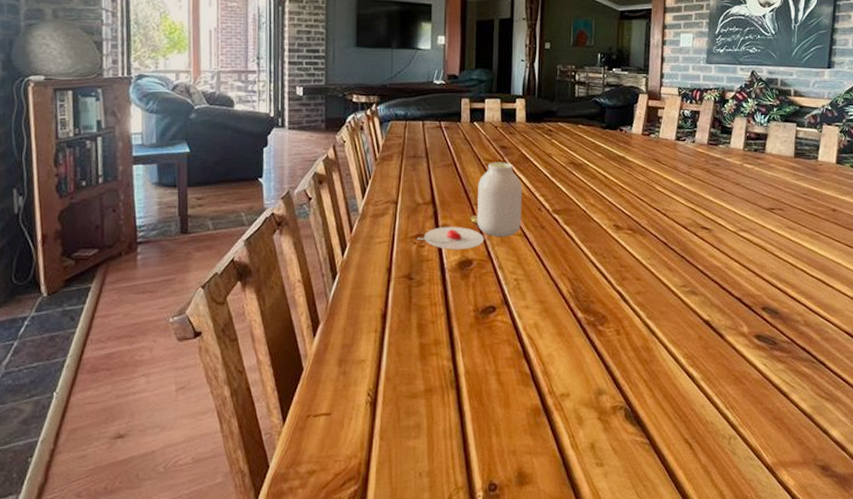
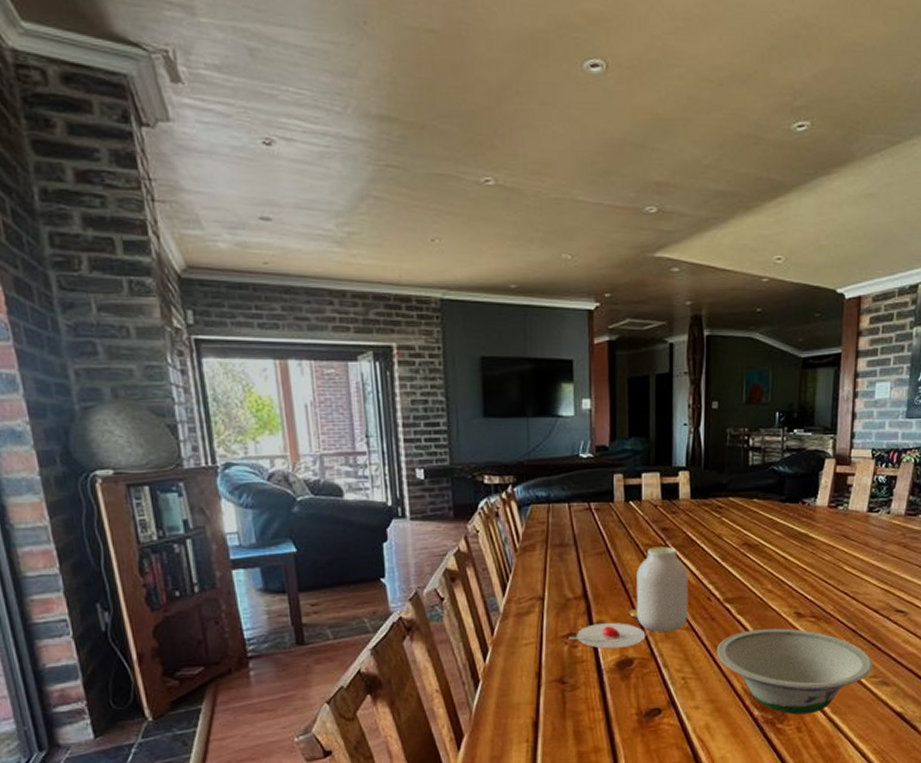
bowl: none [545,238,683,318] -> present [716,628,873,715]

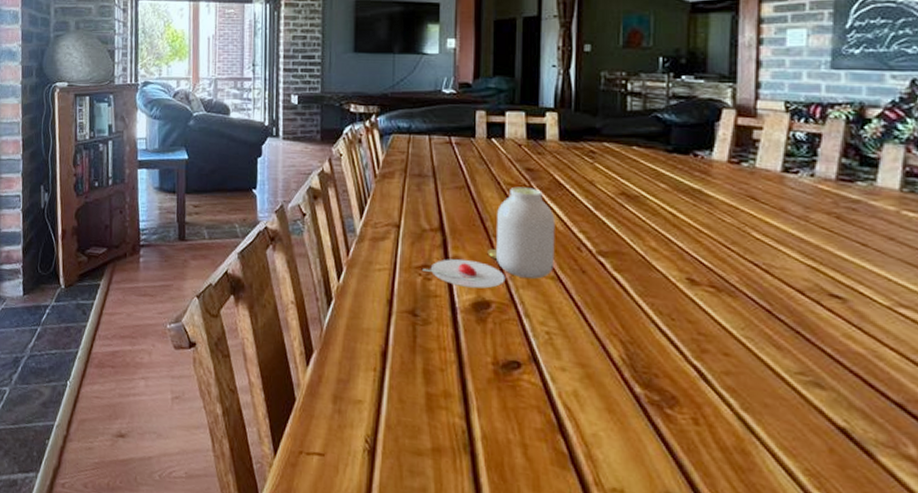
bowl: present [716,628,873,715] -> none [587,290,799,405]

